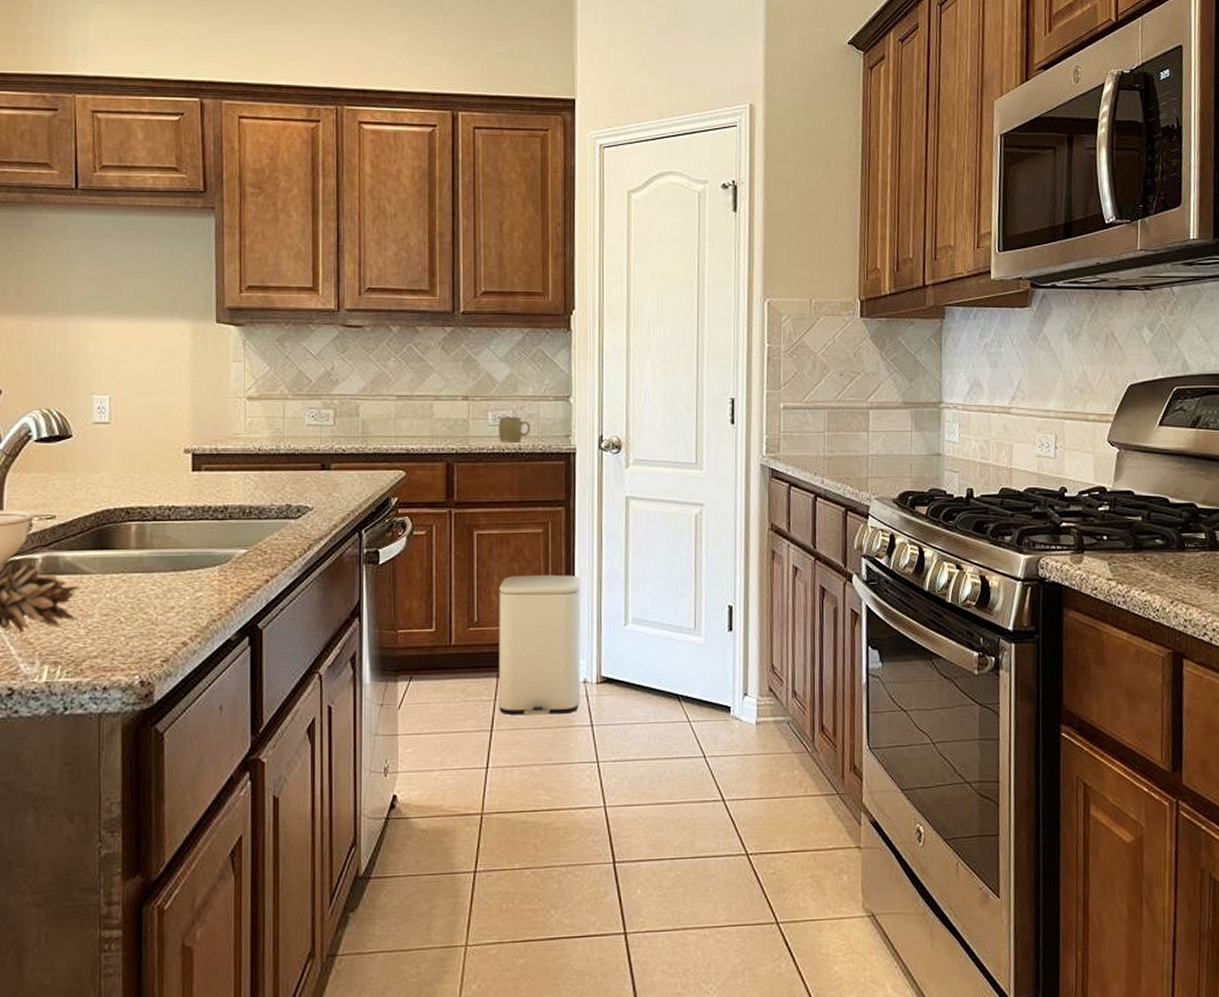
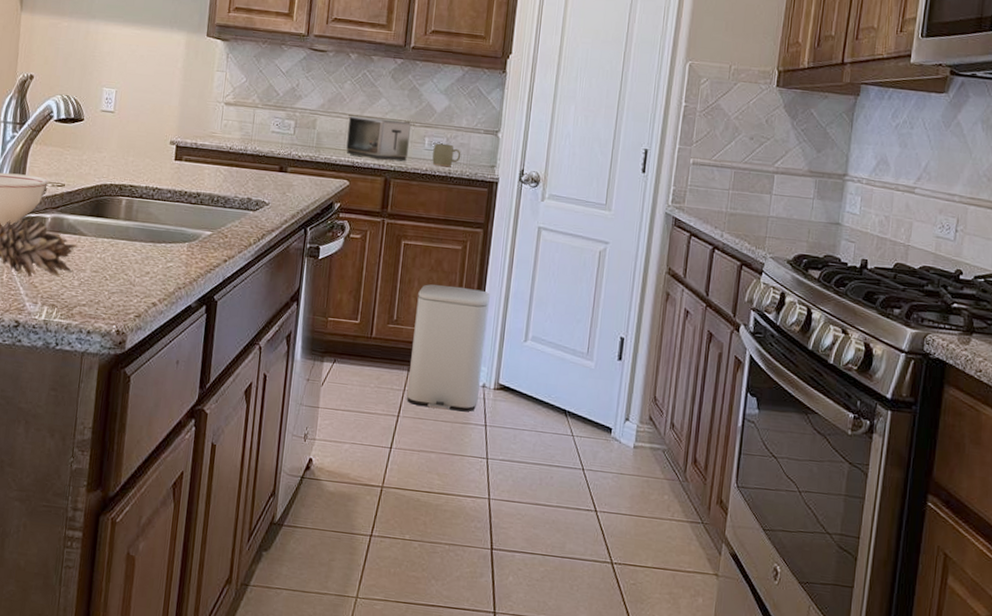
toaster: none [398,396,471,444] -> present [346,116,412,162]

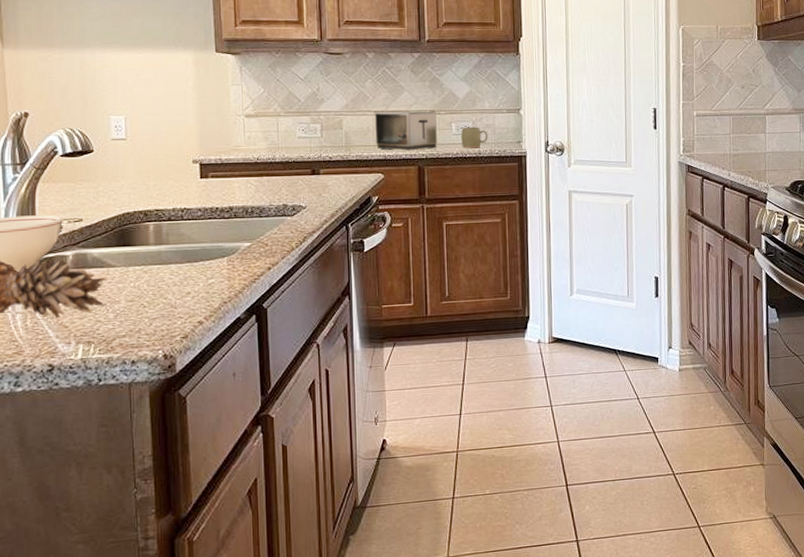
pedal bin: present [406,284,490,412] -> none [466,255,536,371]

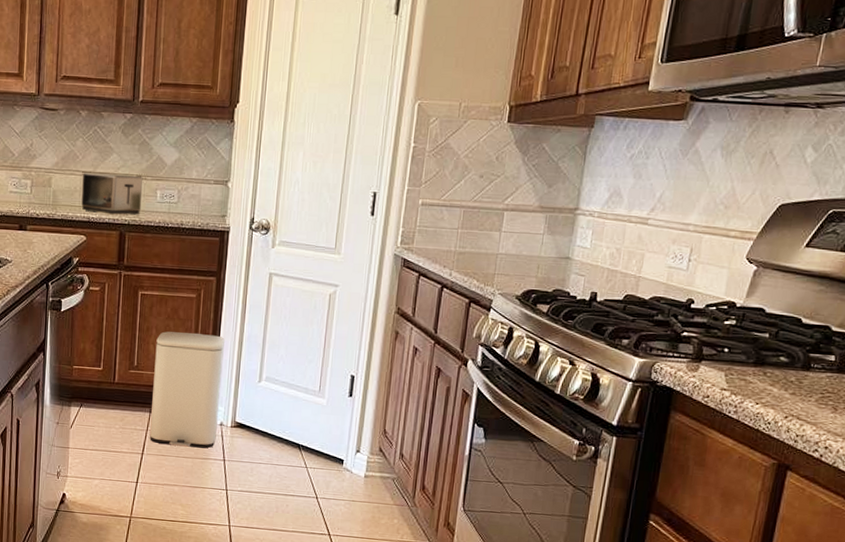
mug: present [460,127,488,149] -> none [164,195,193,219]
pedal bin: none [466,255,536,371] -> present [149,331,225,449]

